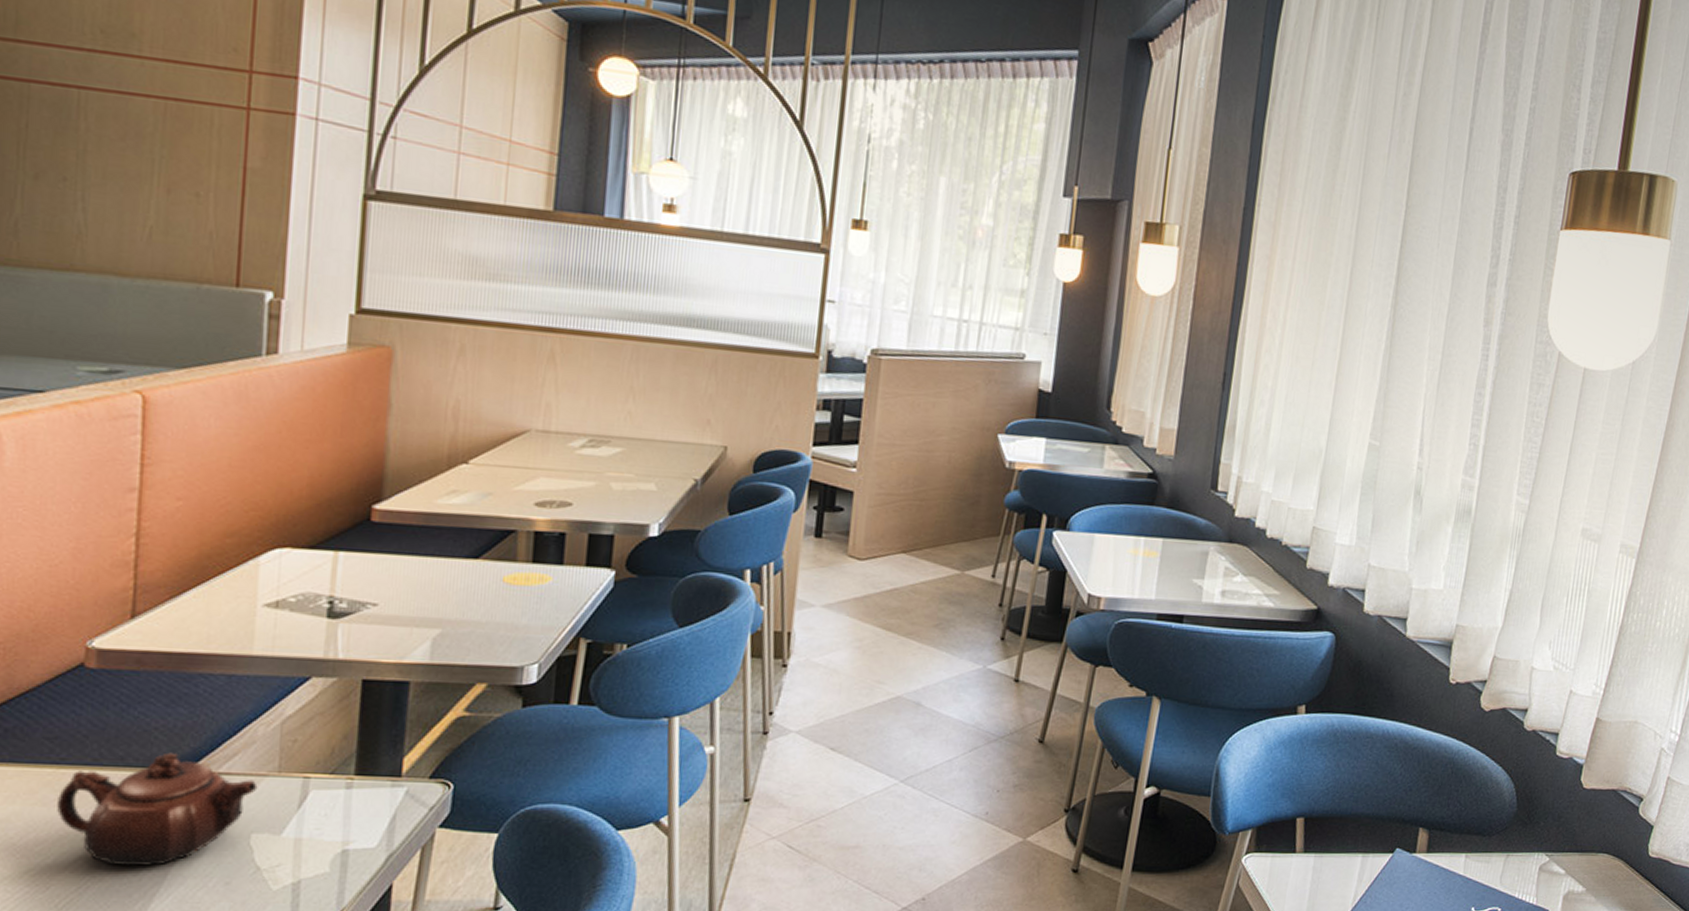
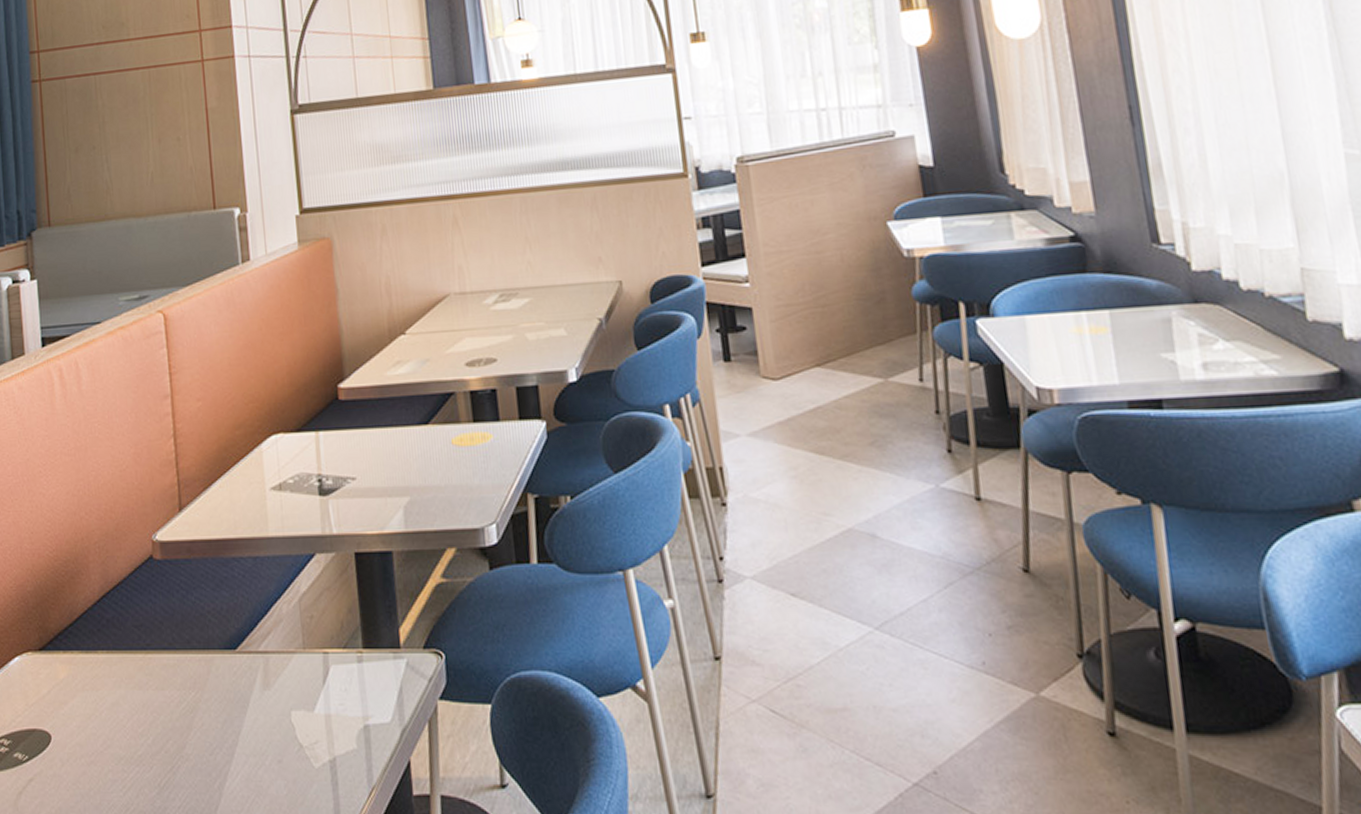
teapot: present [57,752,258,867] -> none [149,634,290,746]

